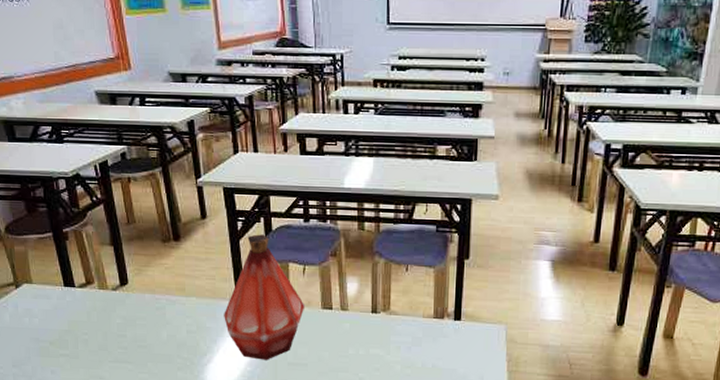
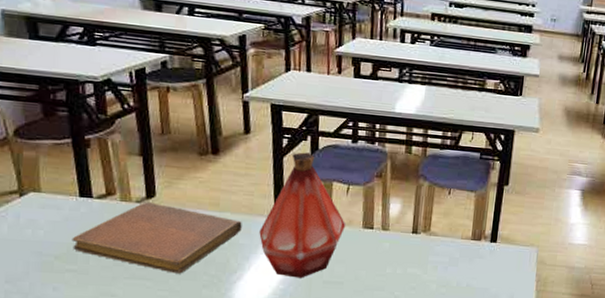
notebook: none [62,289,207,357] -> present [71,202,242,274]

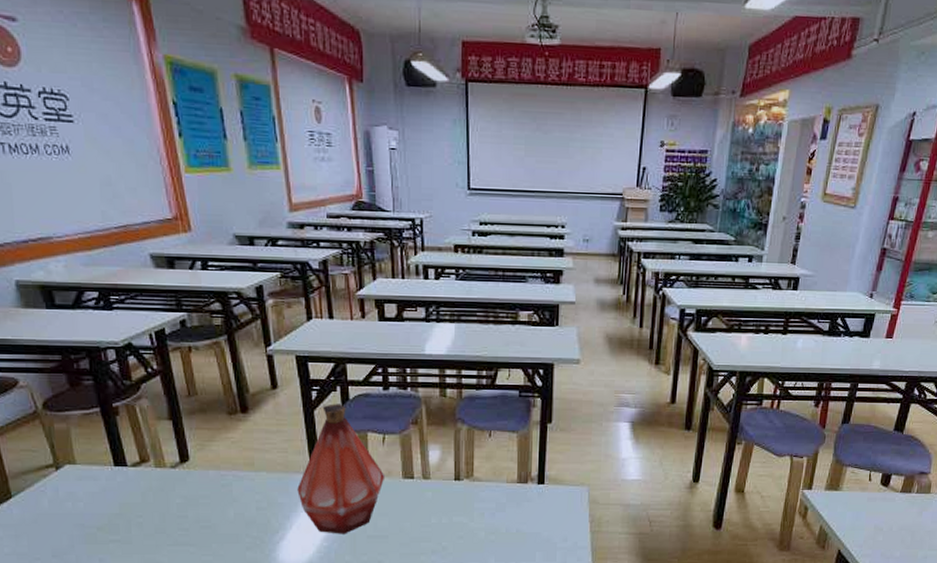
notebook: present [71,202,242,274] -> none [111,467,279,537]

